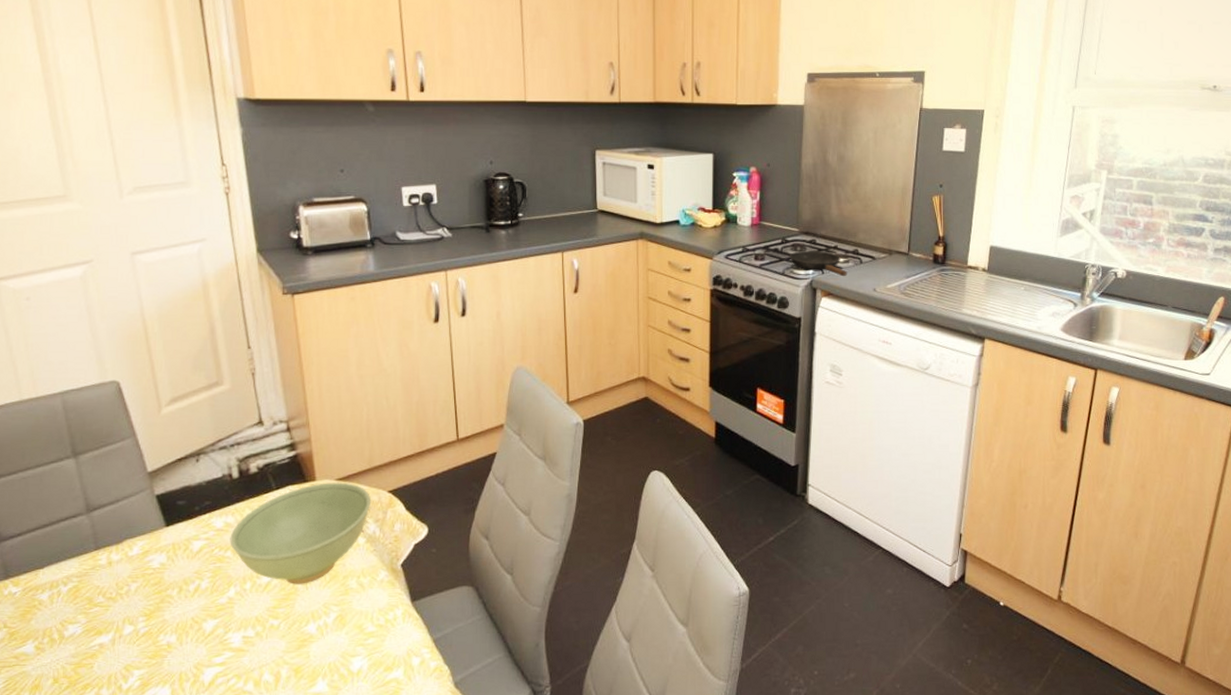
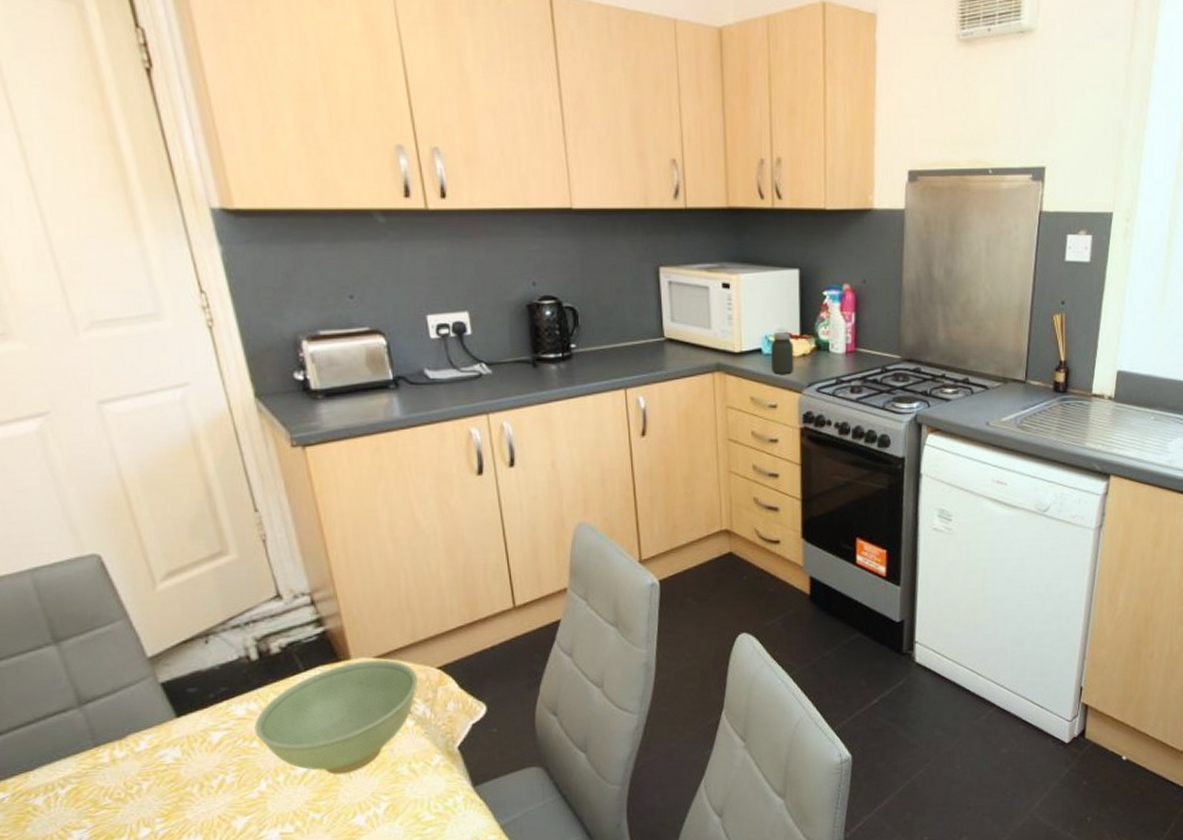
jar: none [687,207,707,243] -> present [771,332,794,375]
frying pan: present [790,250,847,277] -> none [891,380,957,410]

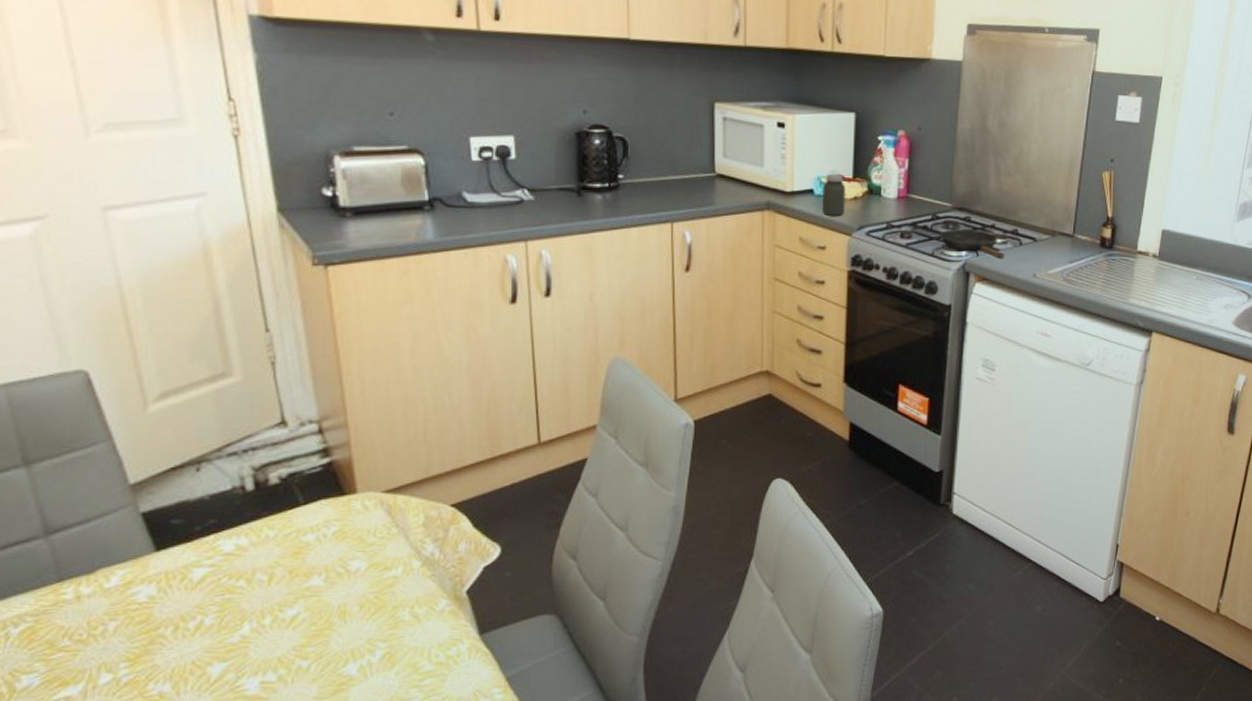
bowl: present [254,659,417,774] -> none [243,494,428,618]
frying pan: none [891,380,957,410] -> present [940,228,1005,260]

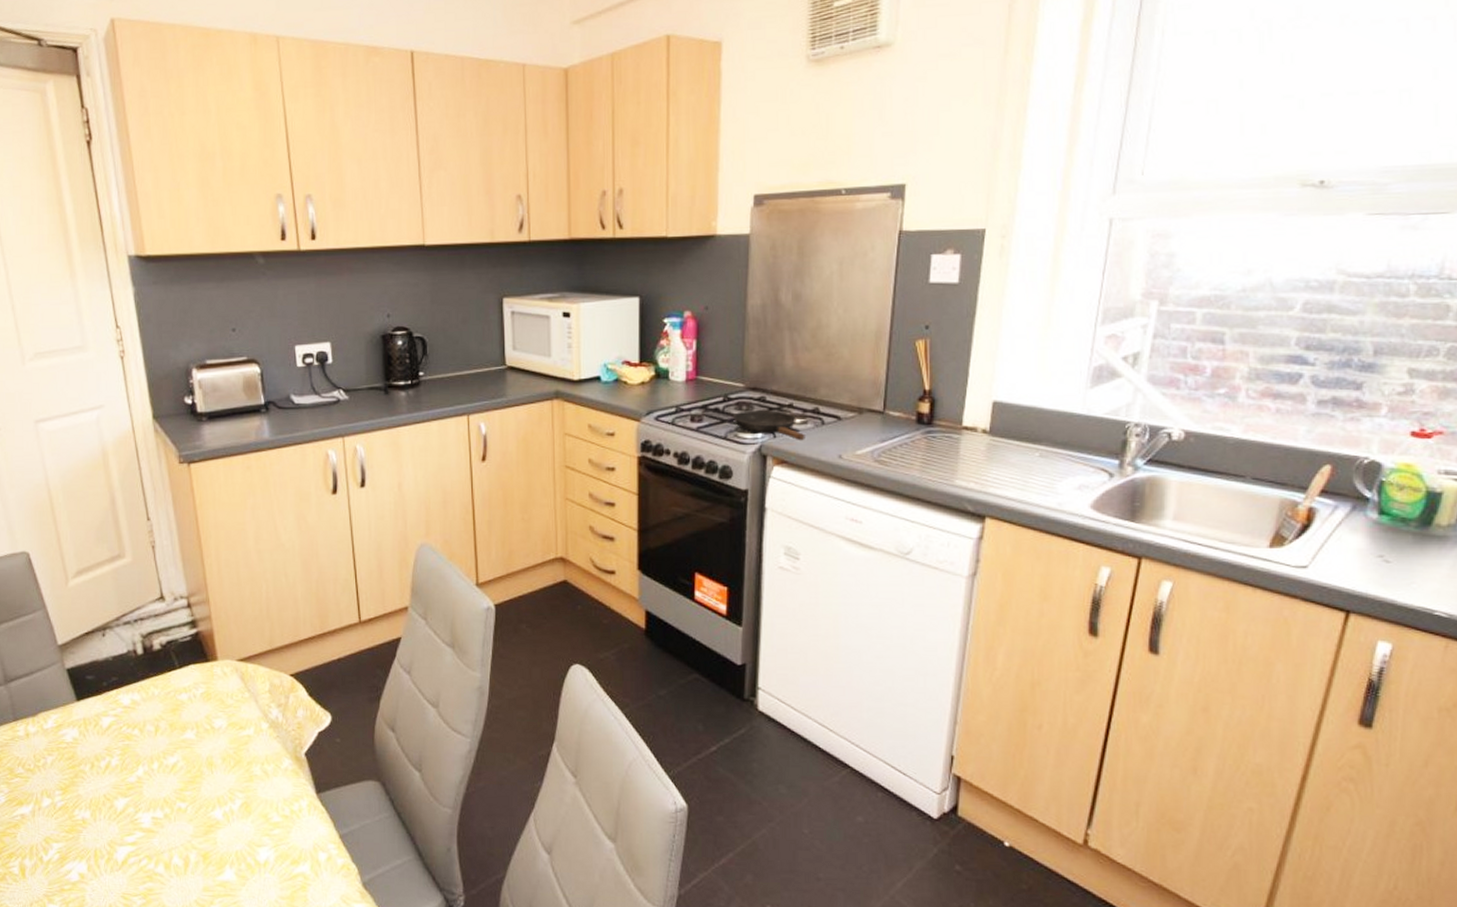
jar: present [822,174,846,217] -> none [610,360,633,403]

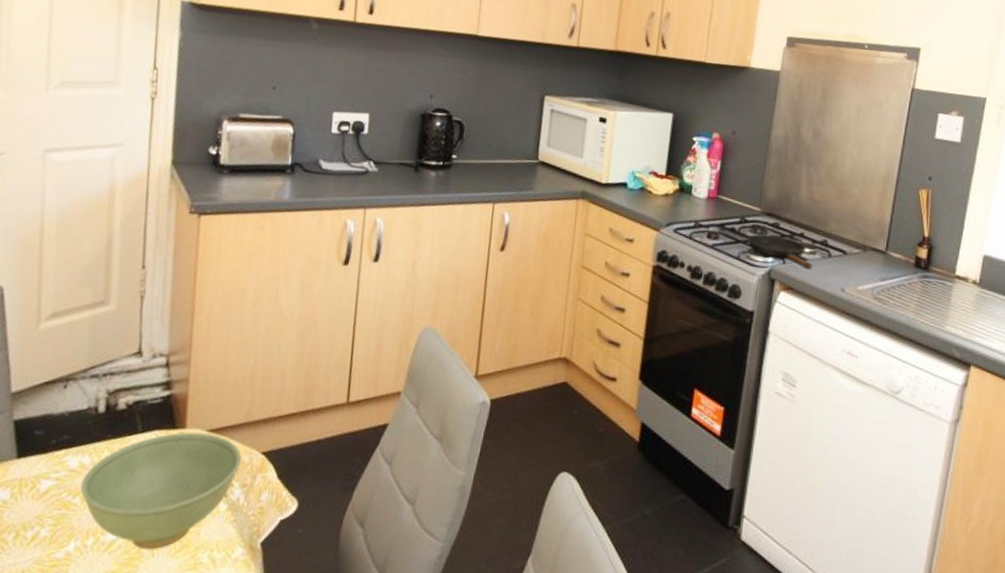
bowl: none [137,663,272,768] -> present [80,432,242,550]

